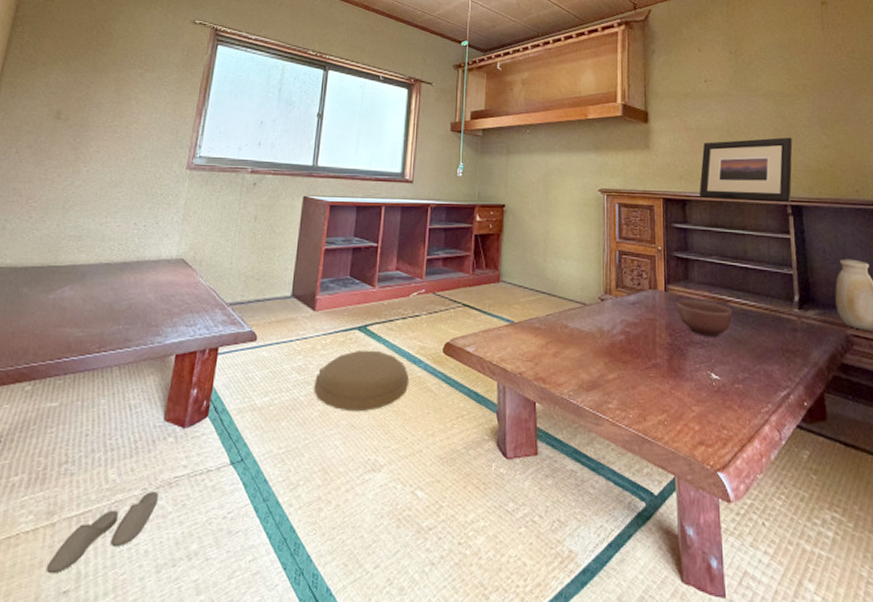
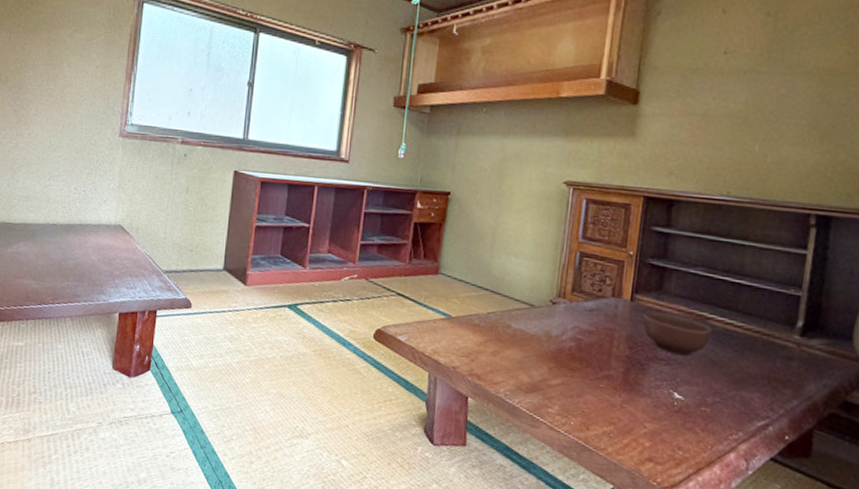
slippers: present [45,492,159,574] -> none [27,426,111,478]
seat cushion: present [314,350,410,412] -> none [245,326,339,384]
picture frame: present [699,137,793,203] -> none [691,129,836,212]

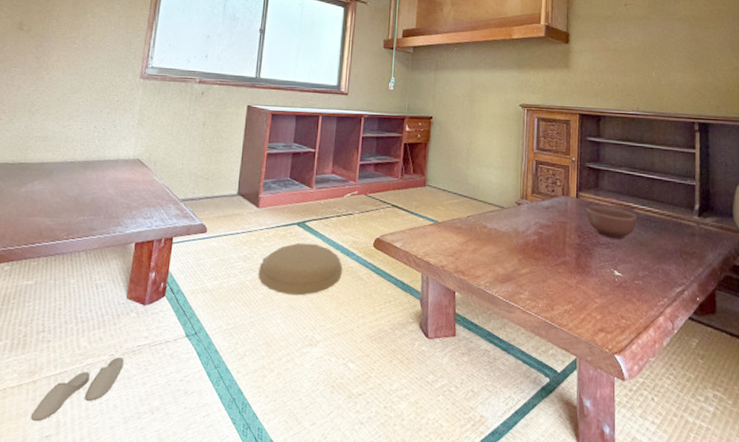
slippers: none [27,426,111,478] -> present [30,357,124,422]
seat cushion: none [245,326,339,384] -> present [258,242,343,296]

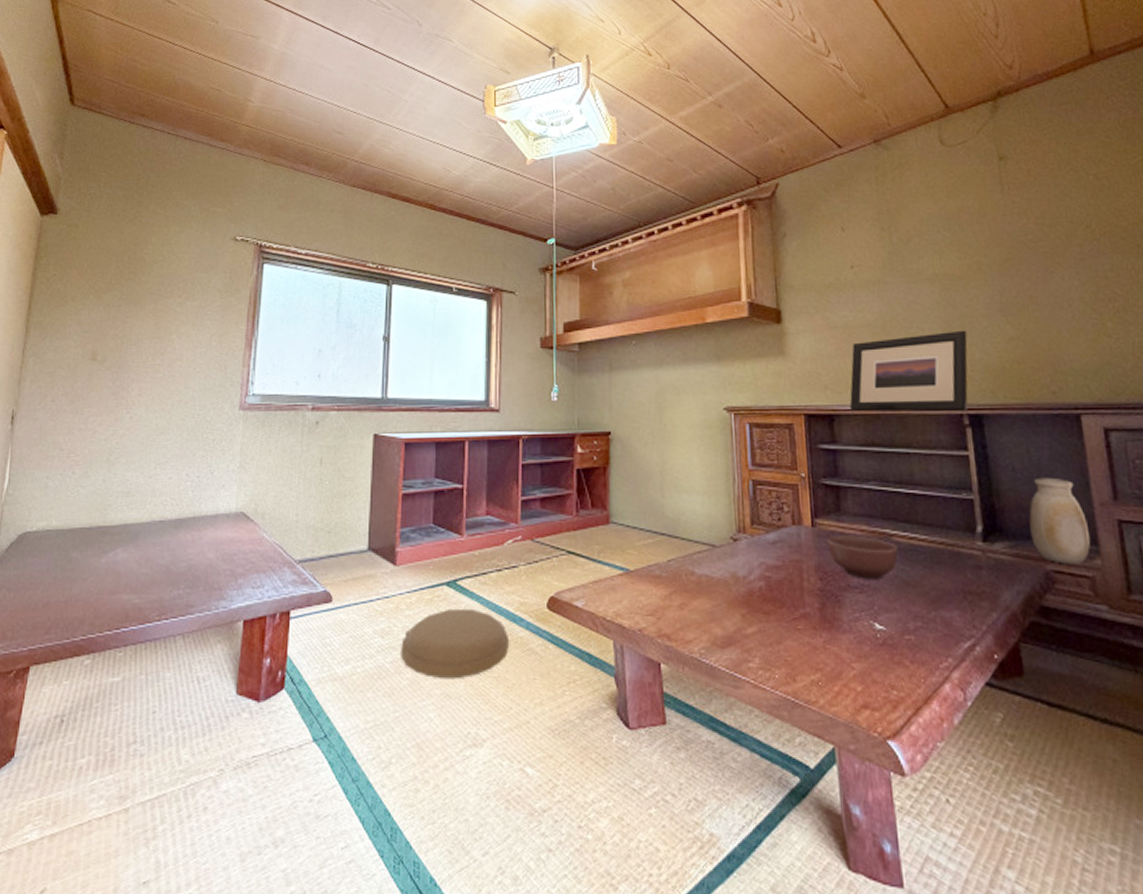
slippers: present [30,357,124,422] -> none [122,773,237,863]
picture frame: none [613,59,704,121] -> present [849,330,968,412]

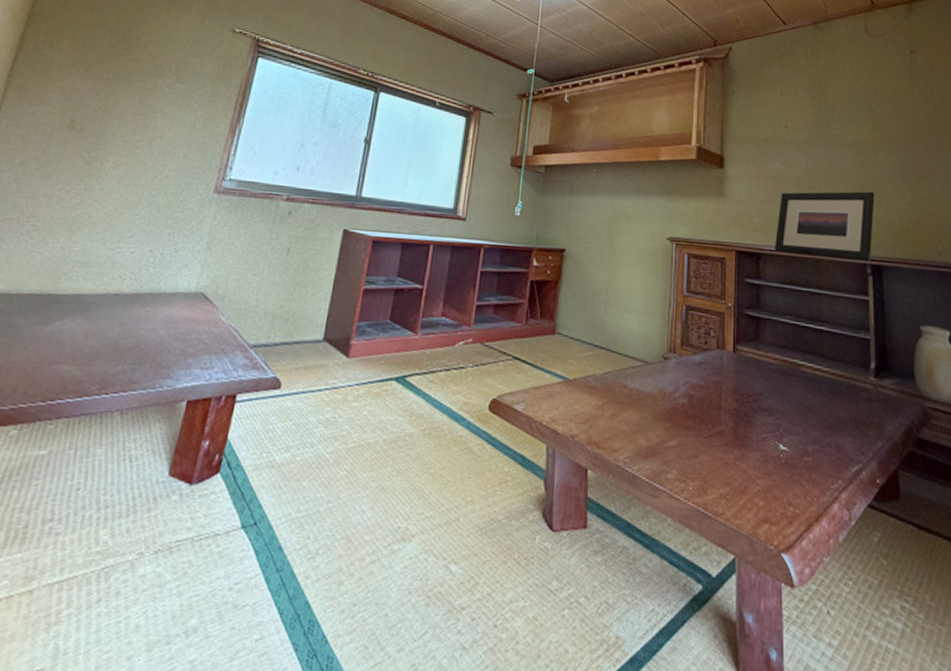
seat cushion: present [401,608,510,680] -> none [341,403,450,474]
bowl: present [826,535,898,579] -> none [744,361,804,404]

